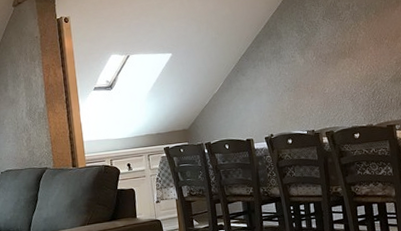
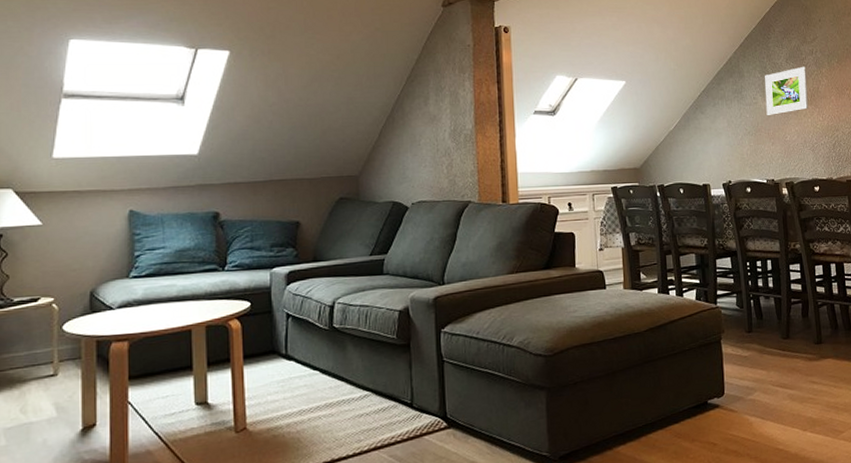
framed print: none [302,21,347,72] -> present [765,66,809,116]

